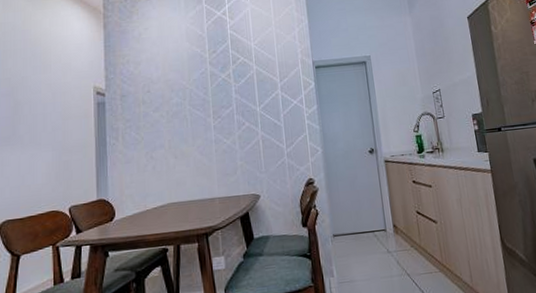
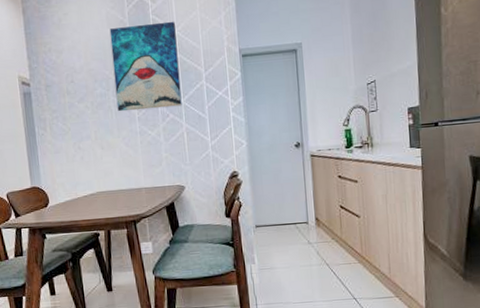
wall art: none [188,36,258,121] -> present [109,21,182,112]

